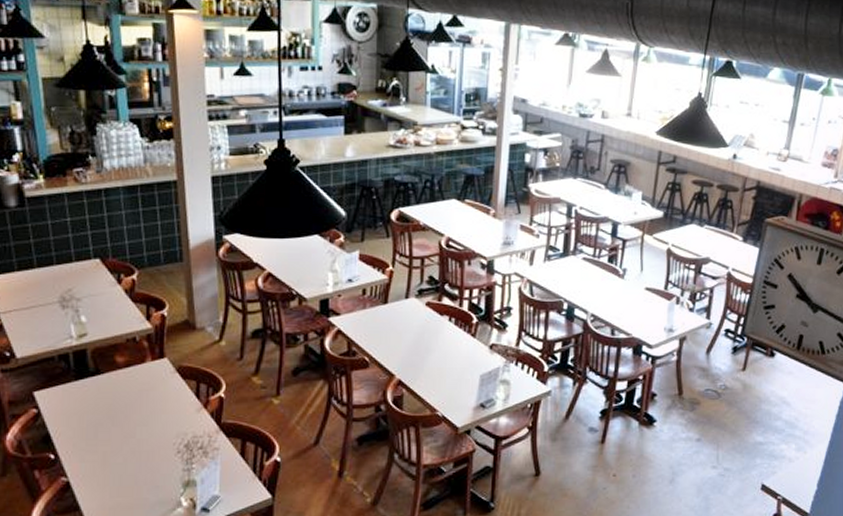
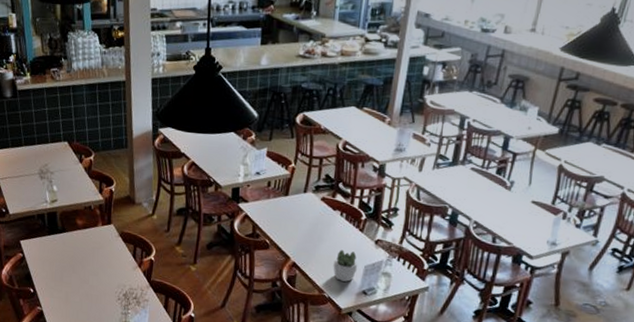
succulent plant: none [445,359,473,395] -> present [333,249,358,282]

